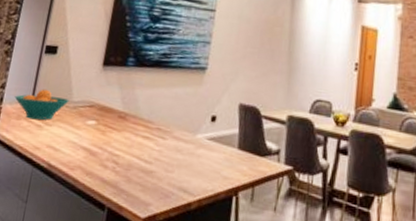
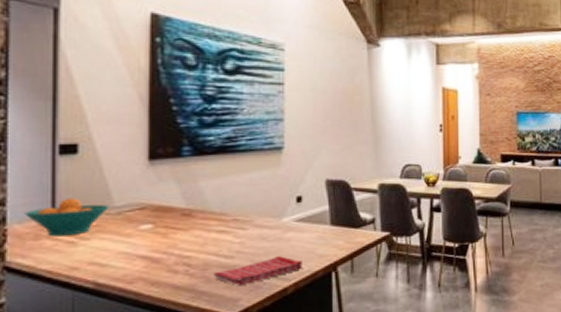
dish towel: none [133,170,208,192] -> present [214,256,302,287]

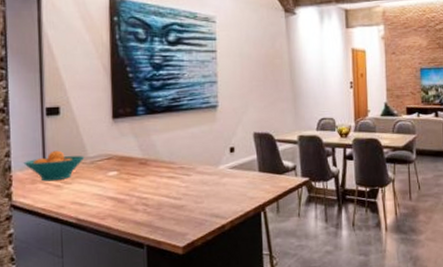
dish towel: present [214,256,302,287] -> none [166,198,236,223]

